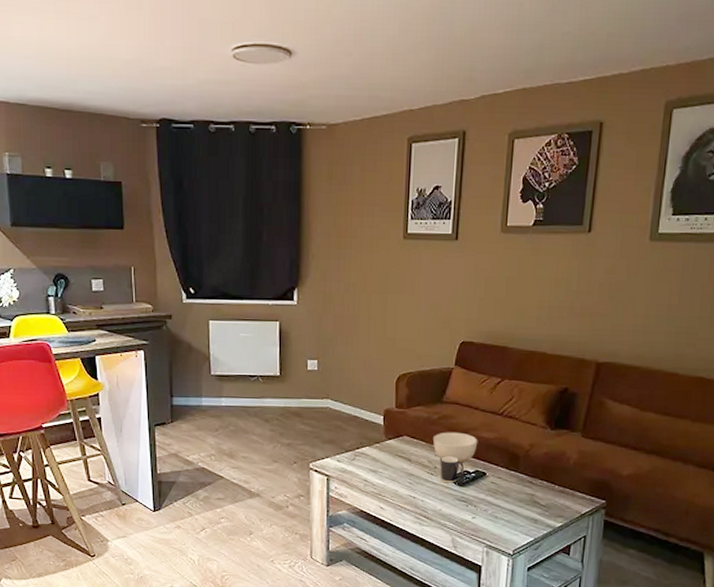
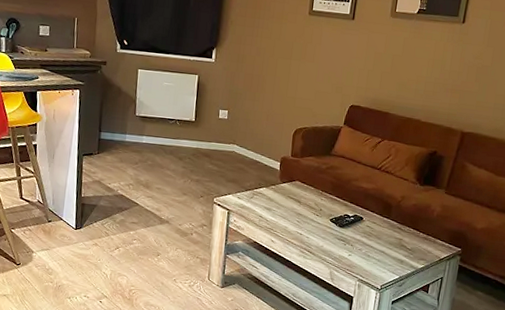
bowl: present [432,432,478,463] -> none [320,180,359,208]
mug: present [440,456,464,483] -> none [324,201,345,225]

